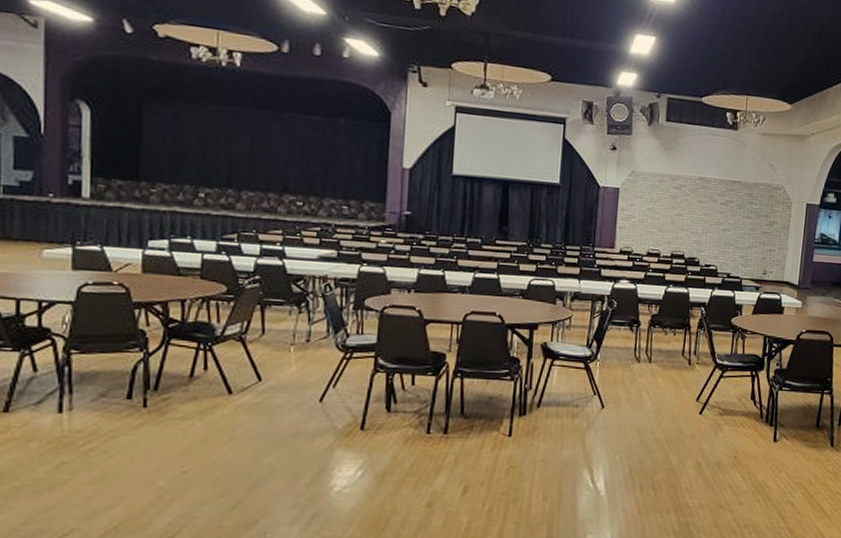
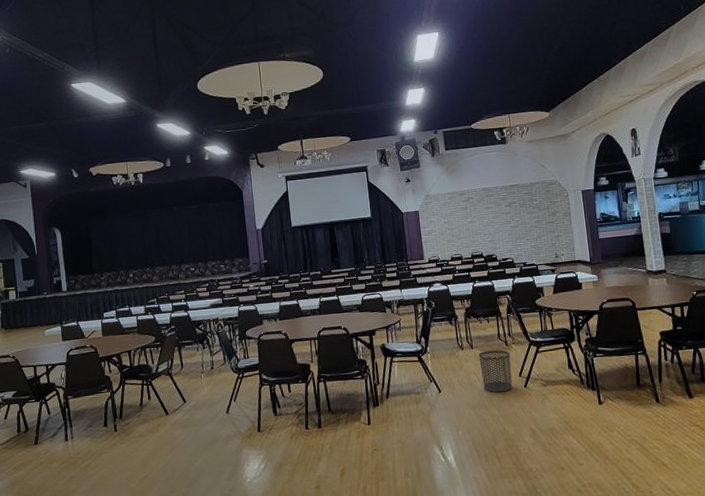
waste bin: none [654,368,692,417] -> present [479,350,513,393]

